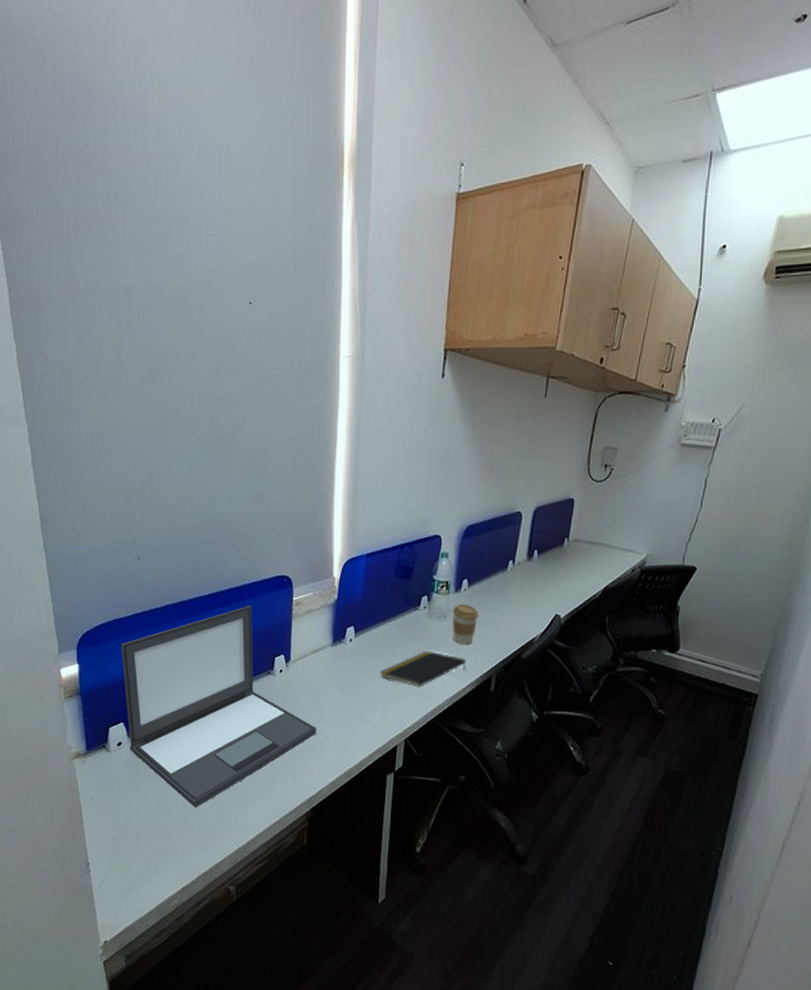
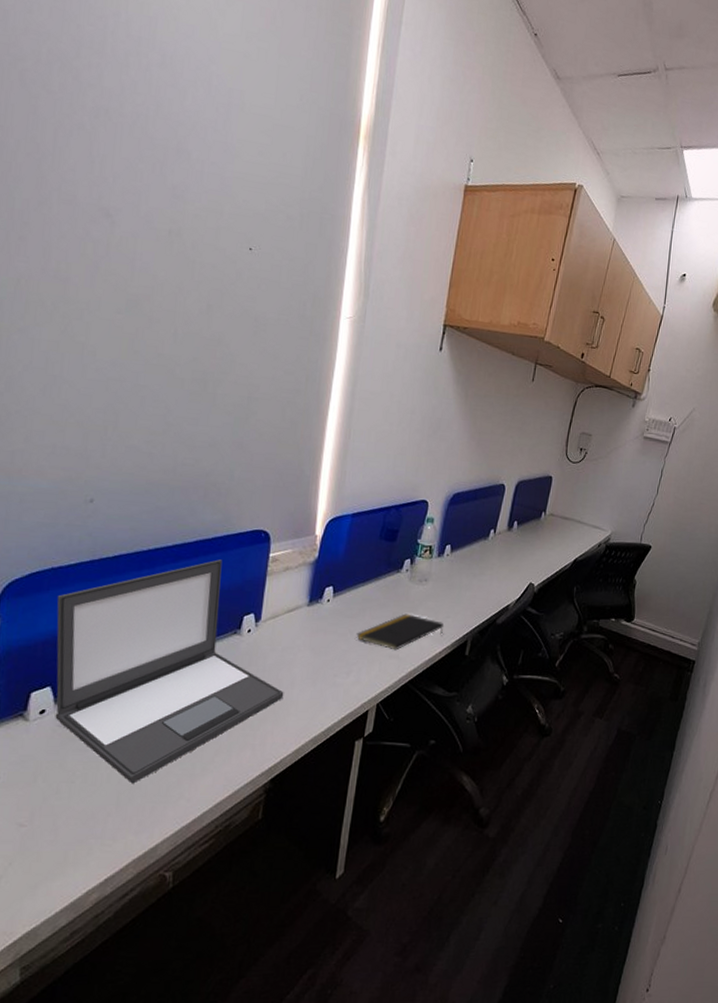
coffee cup: present [452,603,479,644] -> none [432,568,459,608]

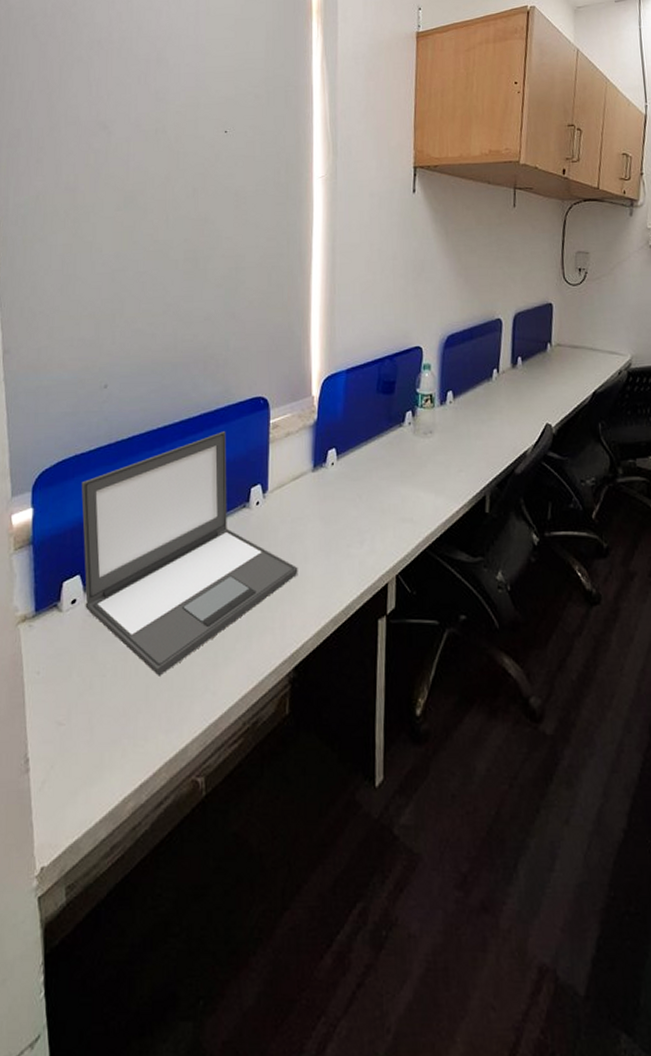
notepad: present [356,613,443,651] -> none [365,471,457,513]

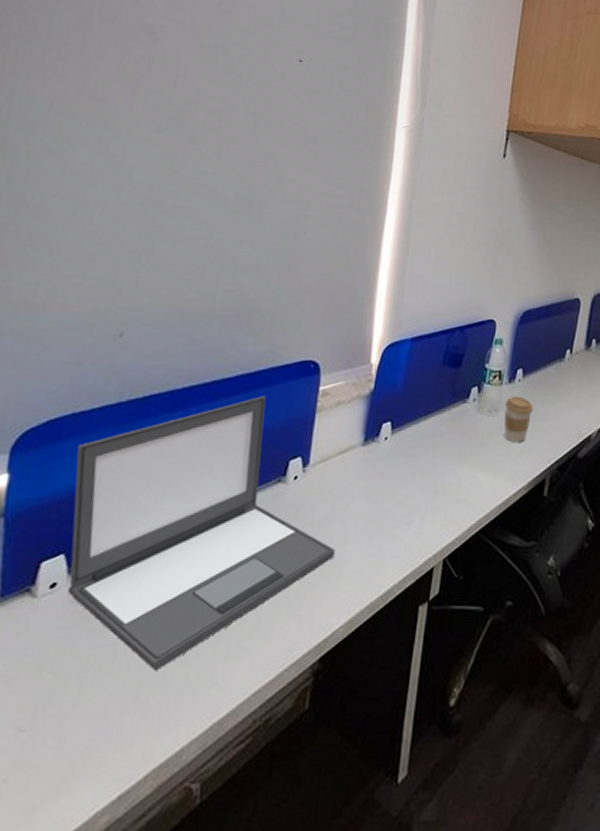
coffee cup: none [438,417,466,461] -> present [504,396,533,442]

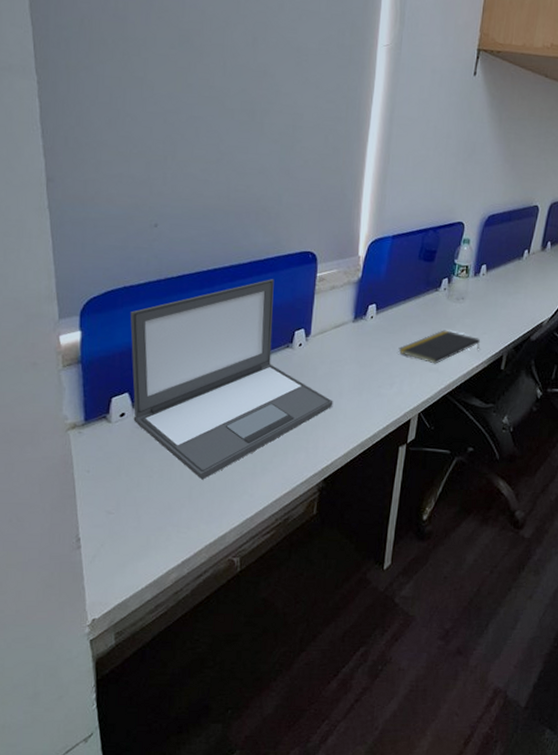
notepad: none [418,450,517,494] -> present [398,330,480,364]
coffee cup: present [504,396,533,442] -> none [469,287,495,325]

